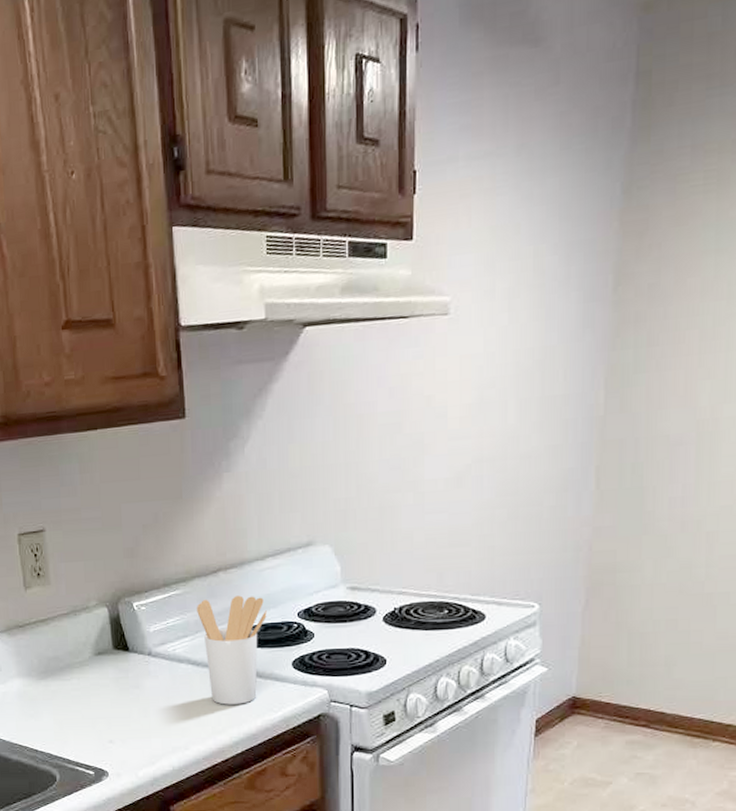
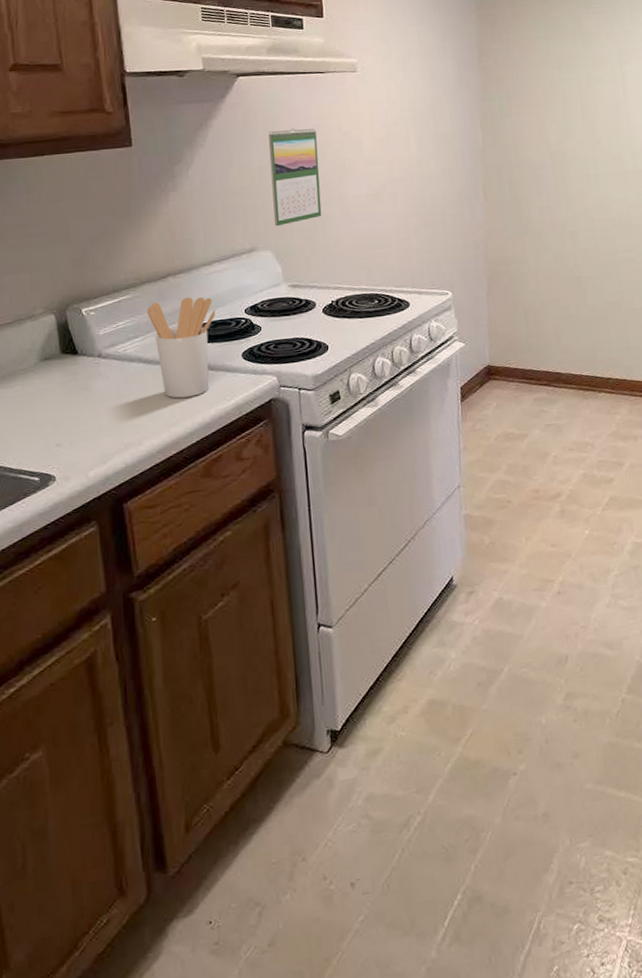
calendar: none [335,392,392,517] -> present [268,128,322,227]

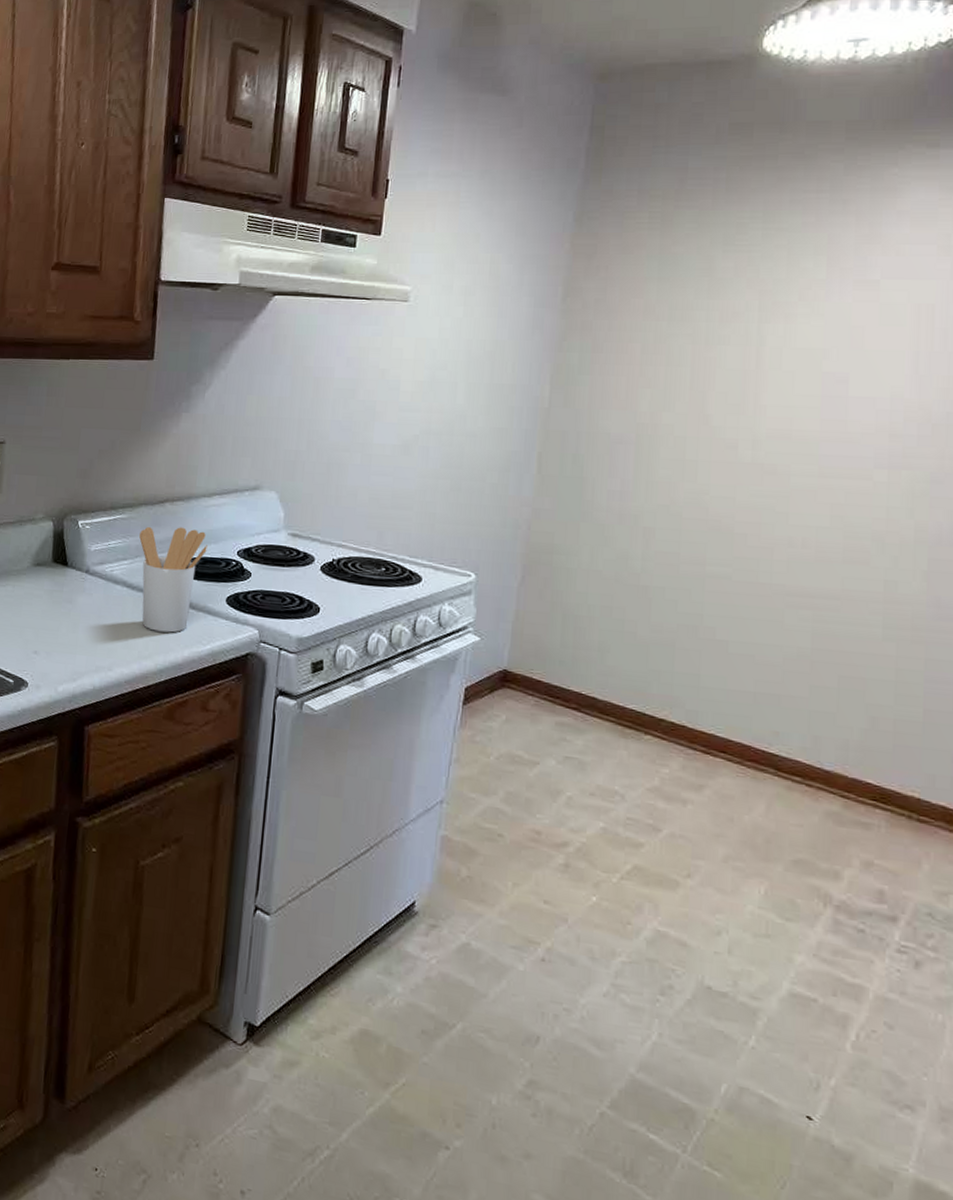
calendar: present [268,128,322,227] -> none [286,359,349,467]

